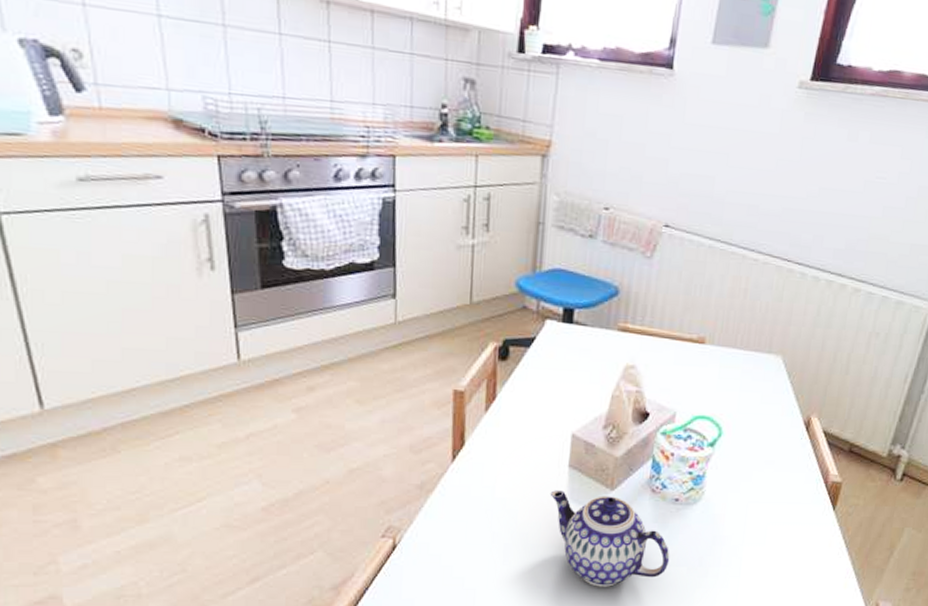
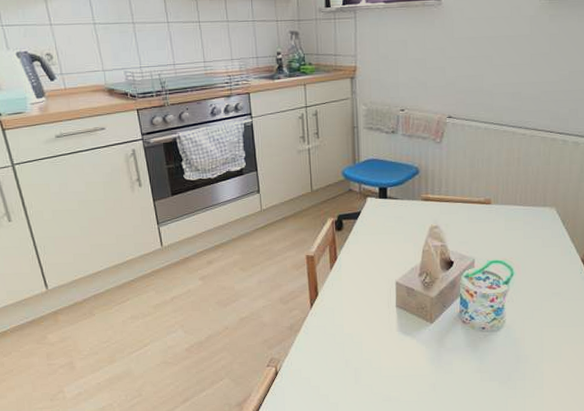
teapot: present [550,490,670,587] -> none [384,325,484,399]

